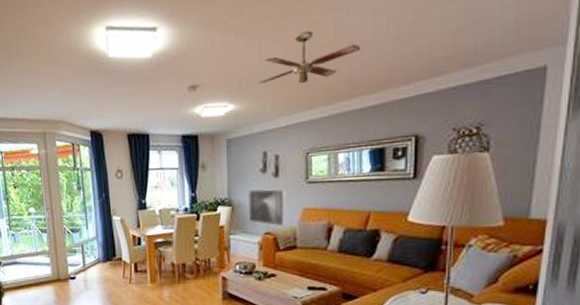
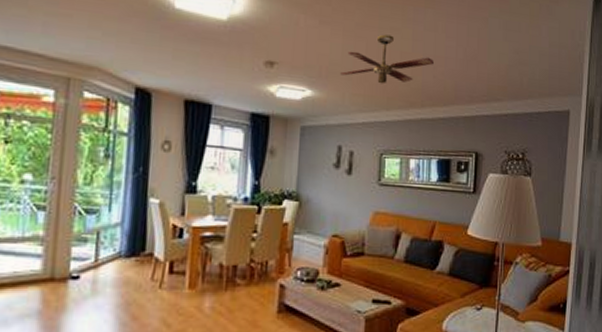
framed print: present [247,188,286,227] -> none [315,184,357,230]

